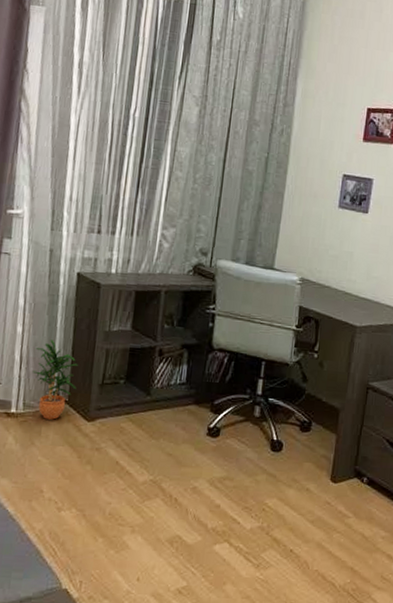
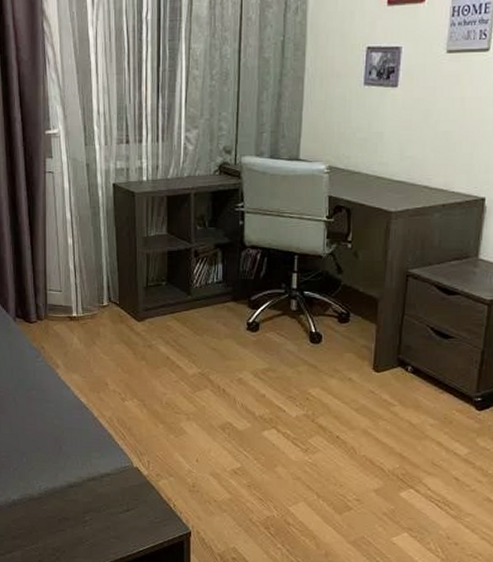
potted plant: present [32,340,79,420] -> none [85,249,125,321]

